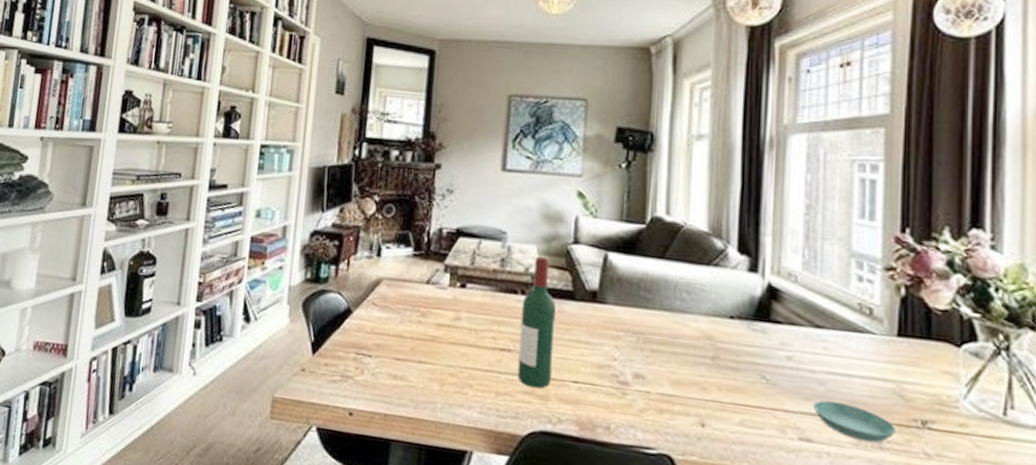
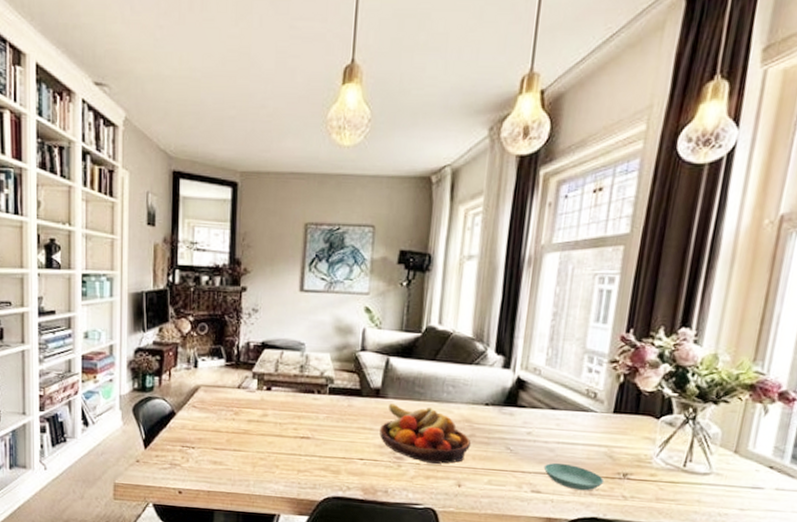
wine bottle: present [517,256,557,389] -> none [314,362,347,466]
fruit bowl: none [598,311,715,395] -> present [380,403,472,465]

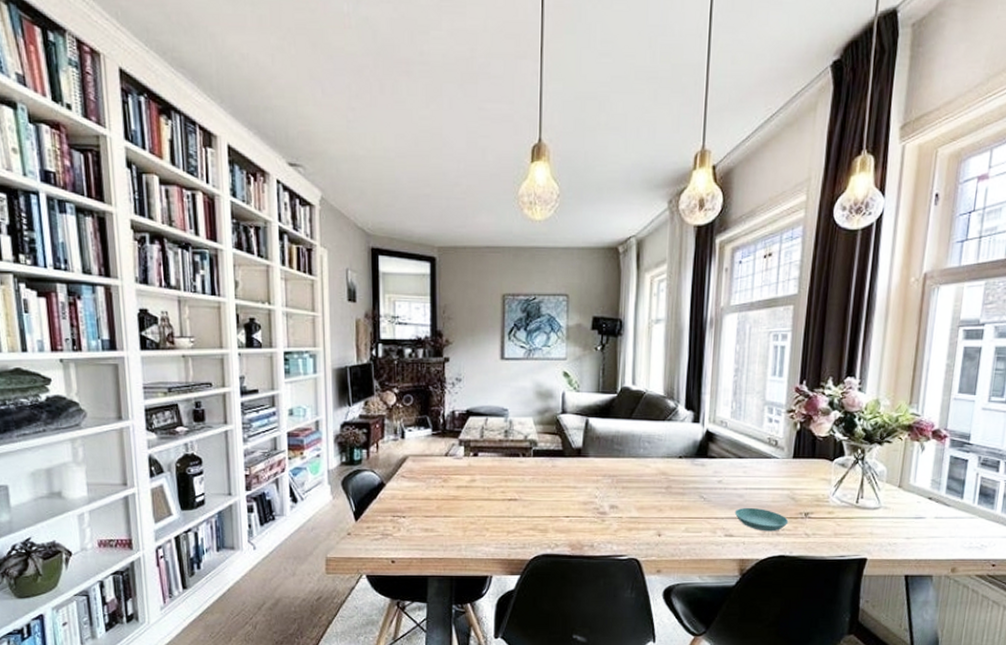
fruit bowl: present [380,403,472,465] -> none [583,462,668,517]

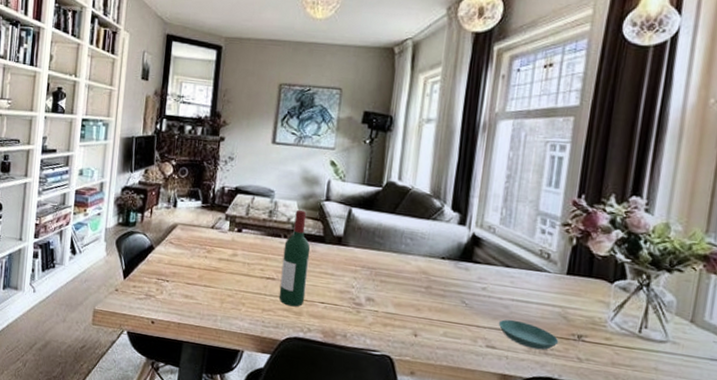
wine bottle: none [523,426,551,525] -> present [279,209,311,307]

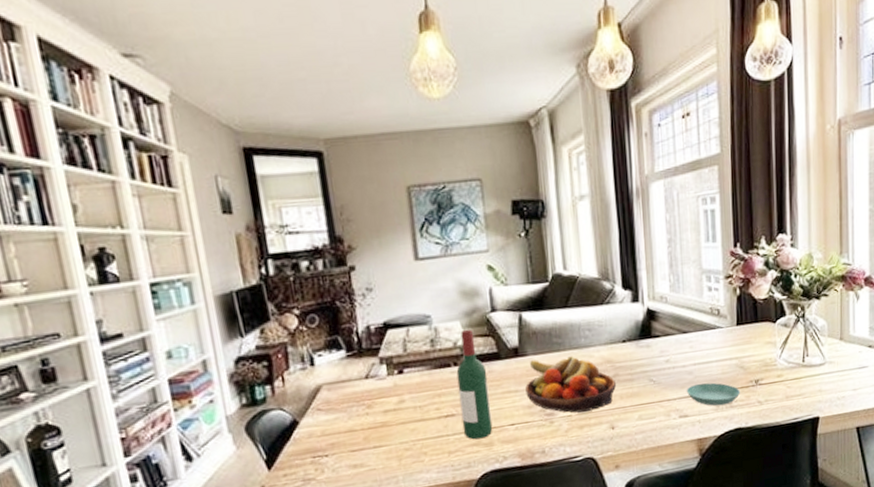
fruit bowl: none [340,251,428,313] -> present [525,356,617,413]

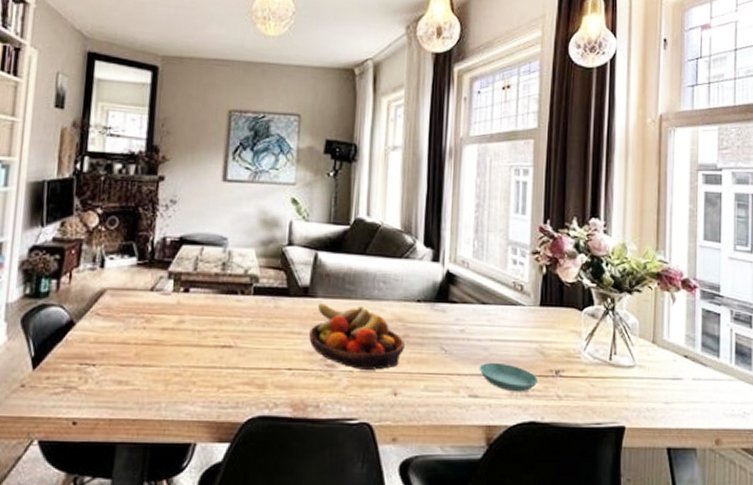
wine bottle: present [456,329,493,440] -> none [237,258,273,378]

